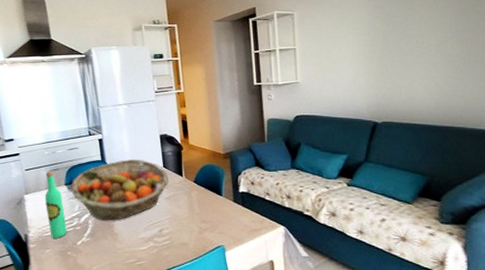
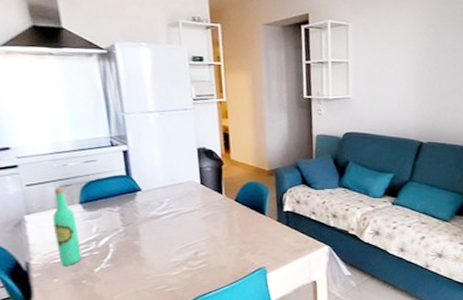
fruit basket: present [71,158,169,221] -> none [87,174,207,244]

